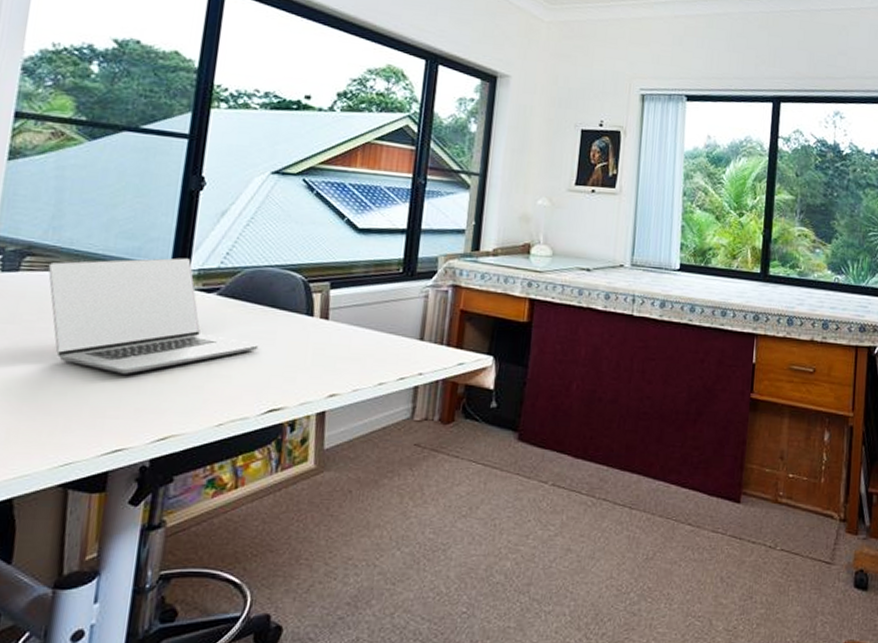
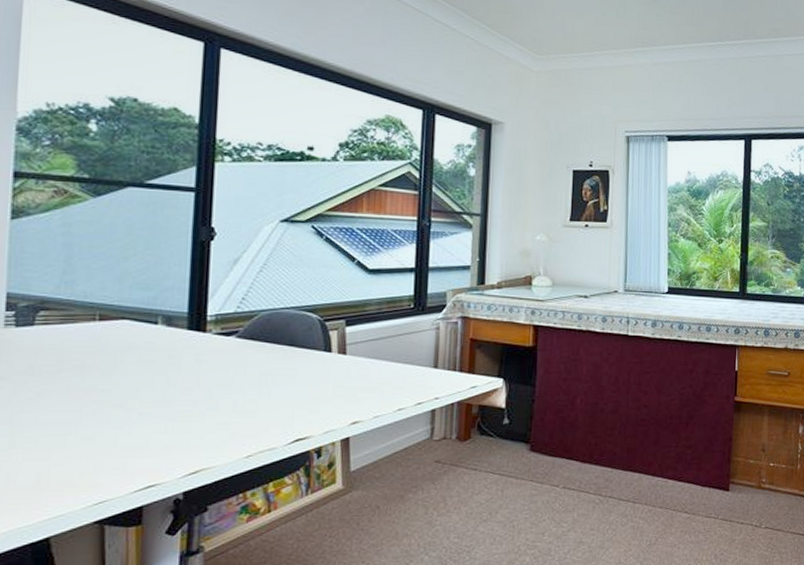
laptop: present [48,257,259,374] -> none [63,305,281,416]

